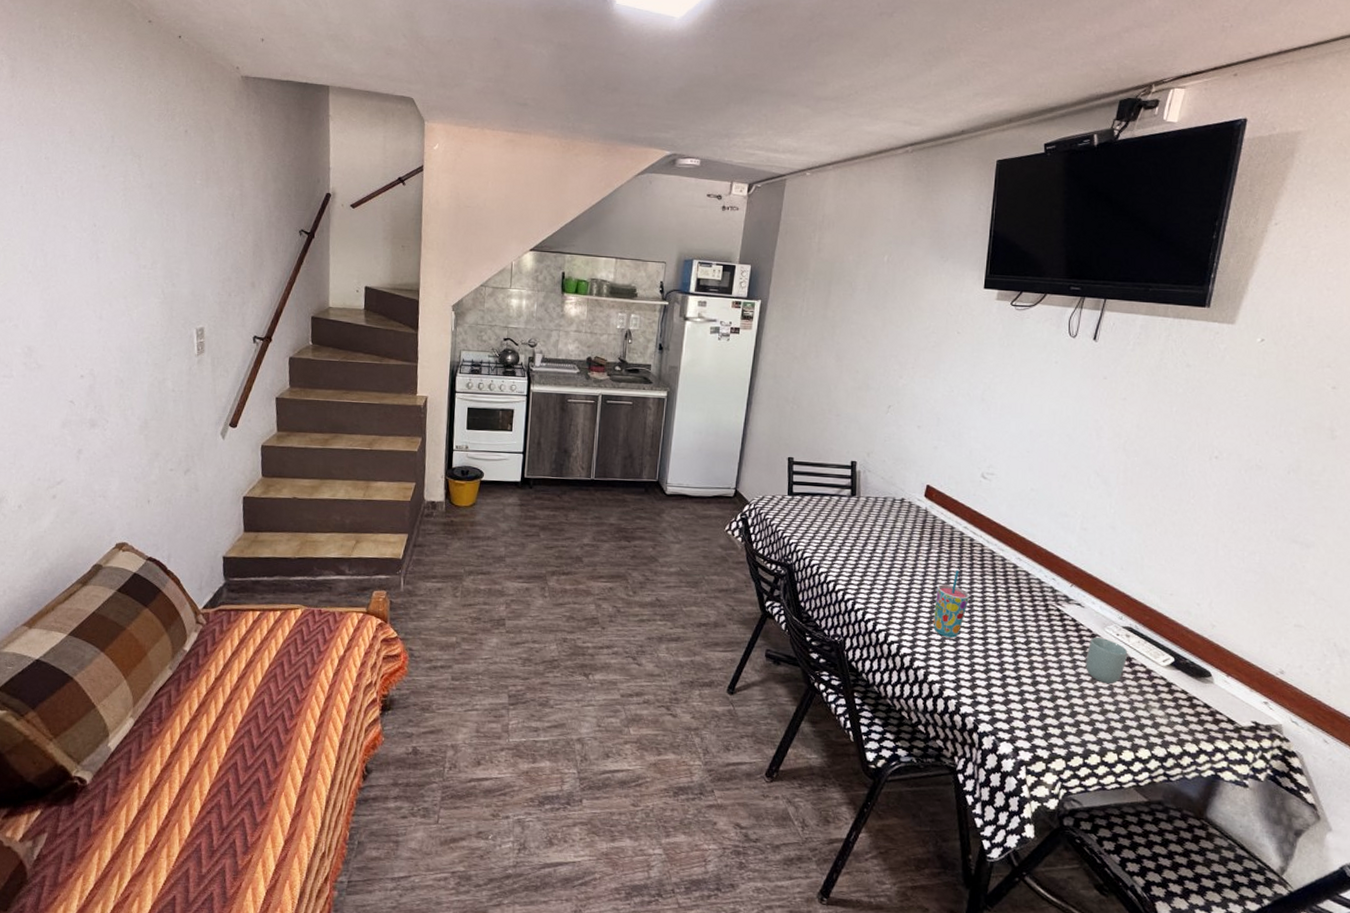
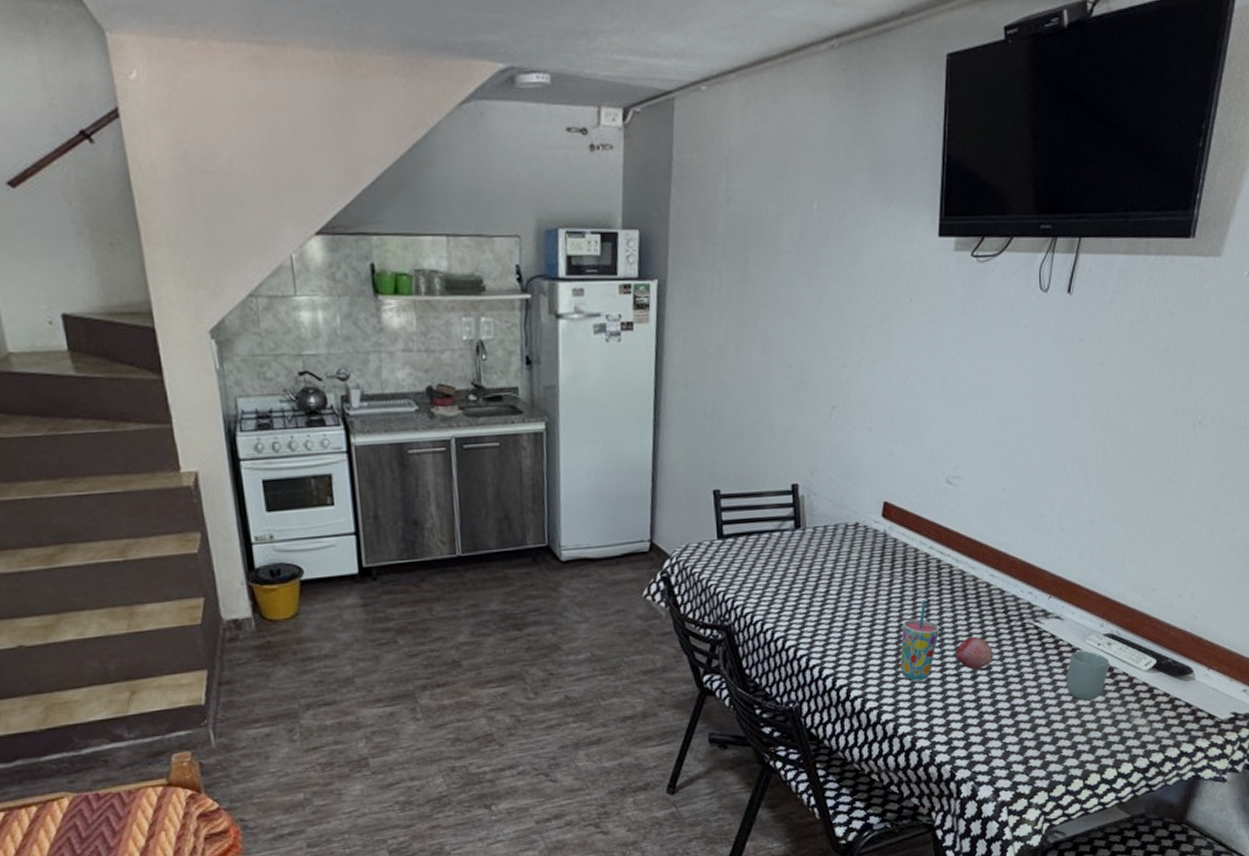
fruit: none [983,608,1018,638] -> present [955,636,994,670]

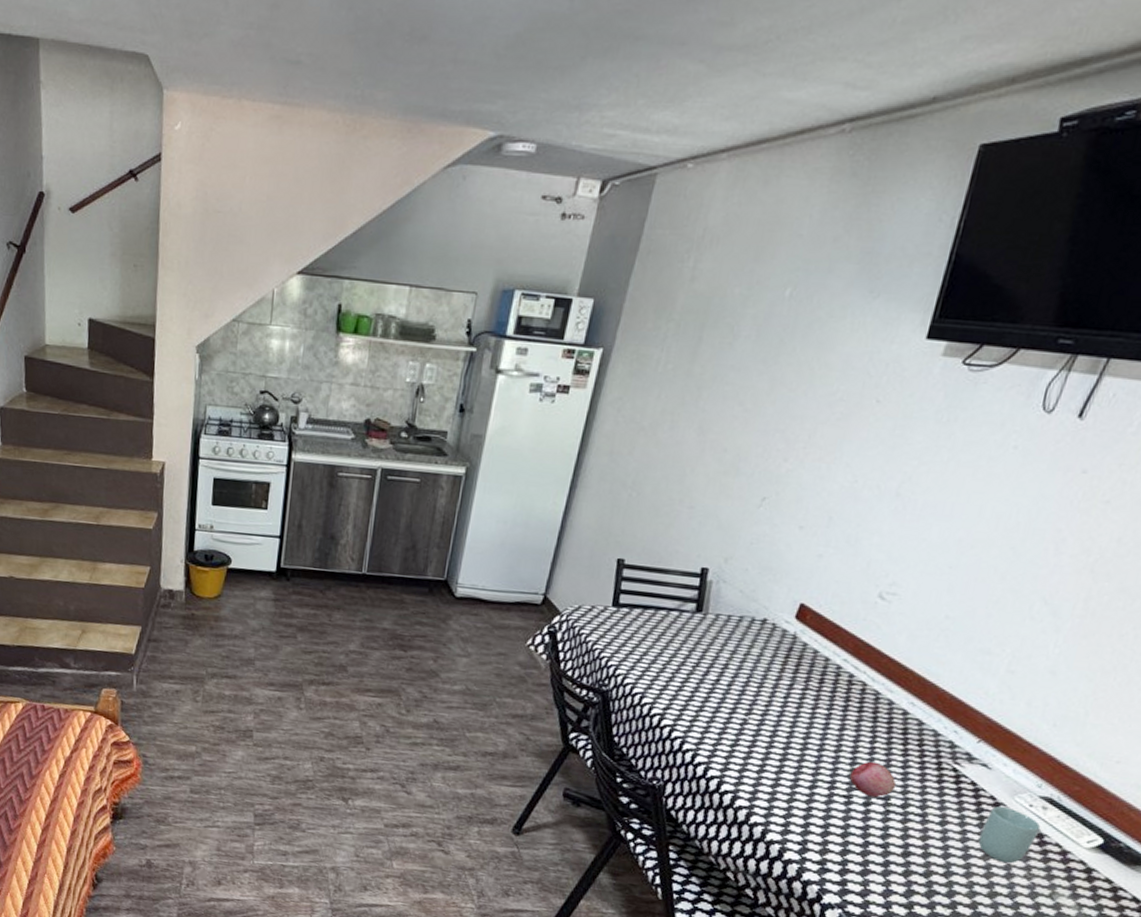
cup: present [900,599,940,681] -> none [782,711,837,793]

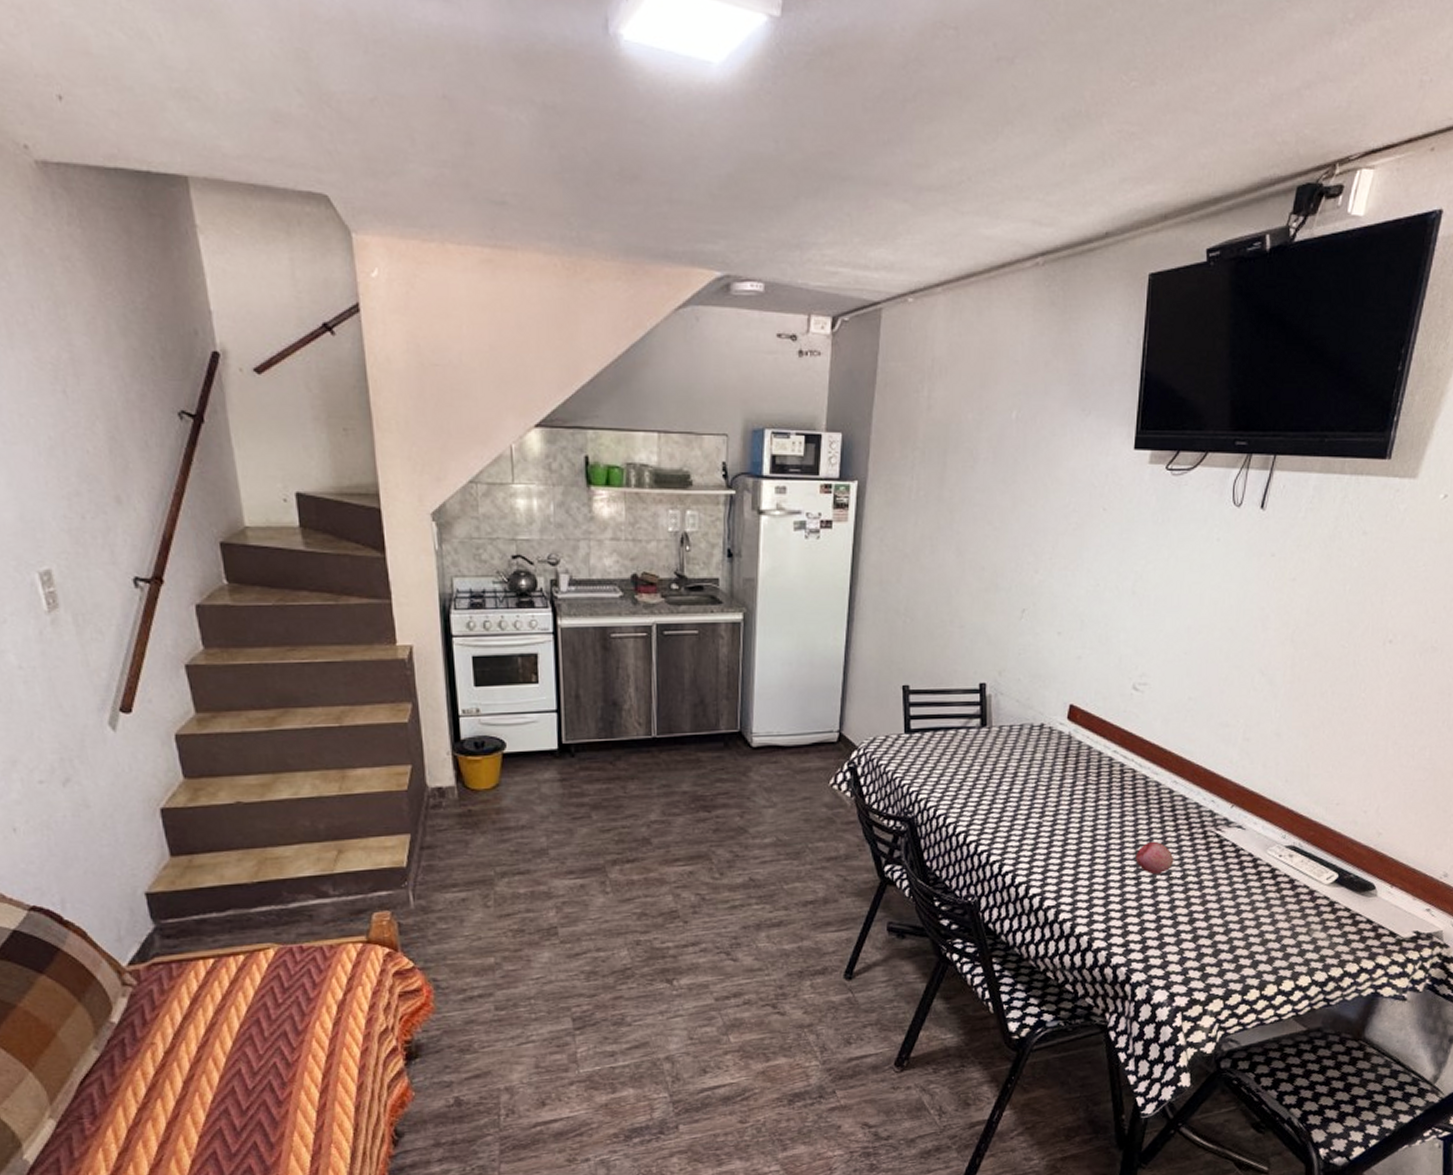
cup: present [978,806,1041,864] -> none [1246,861,1291,912]

